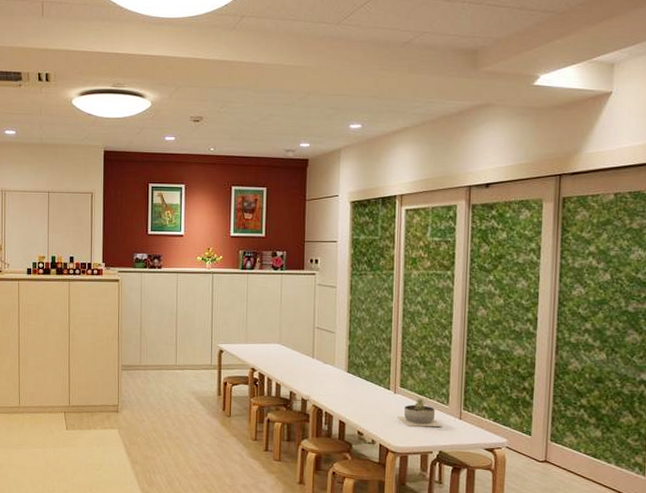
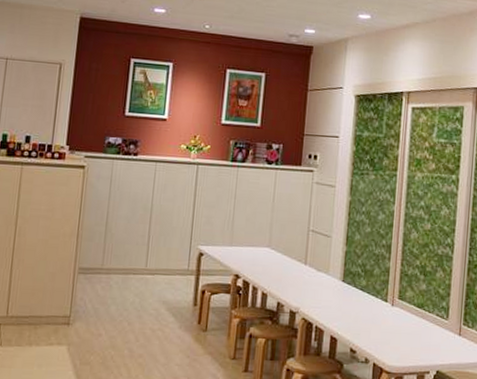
succulent planter: present [397,398,443,428] -> none [394,311,441,345]

